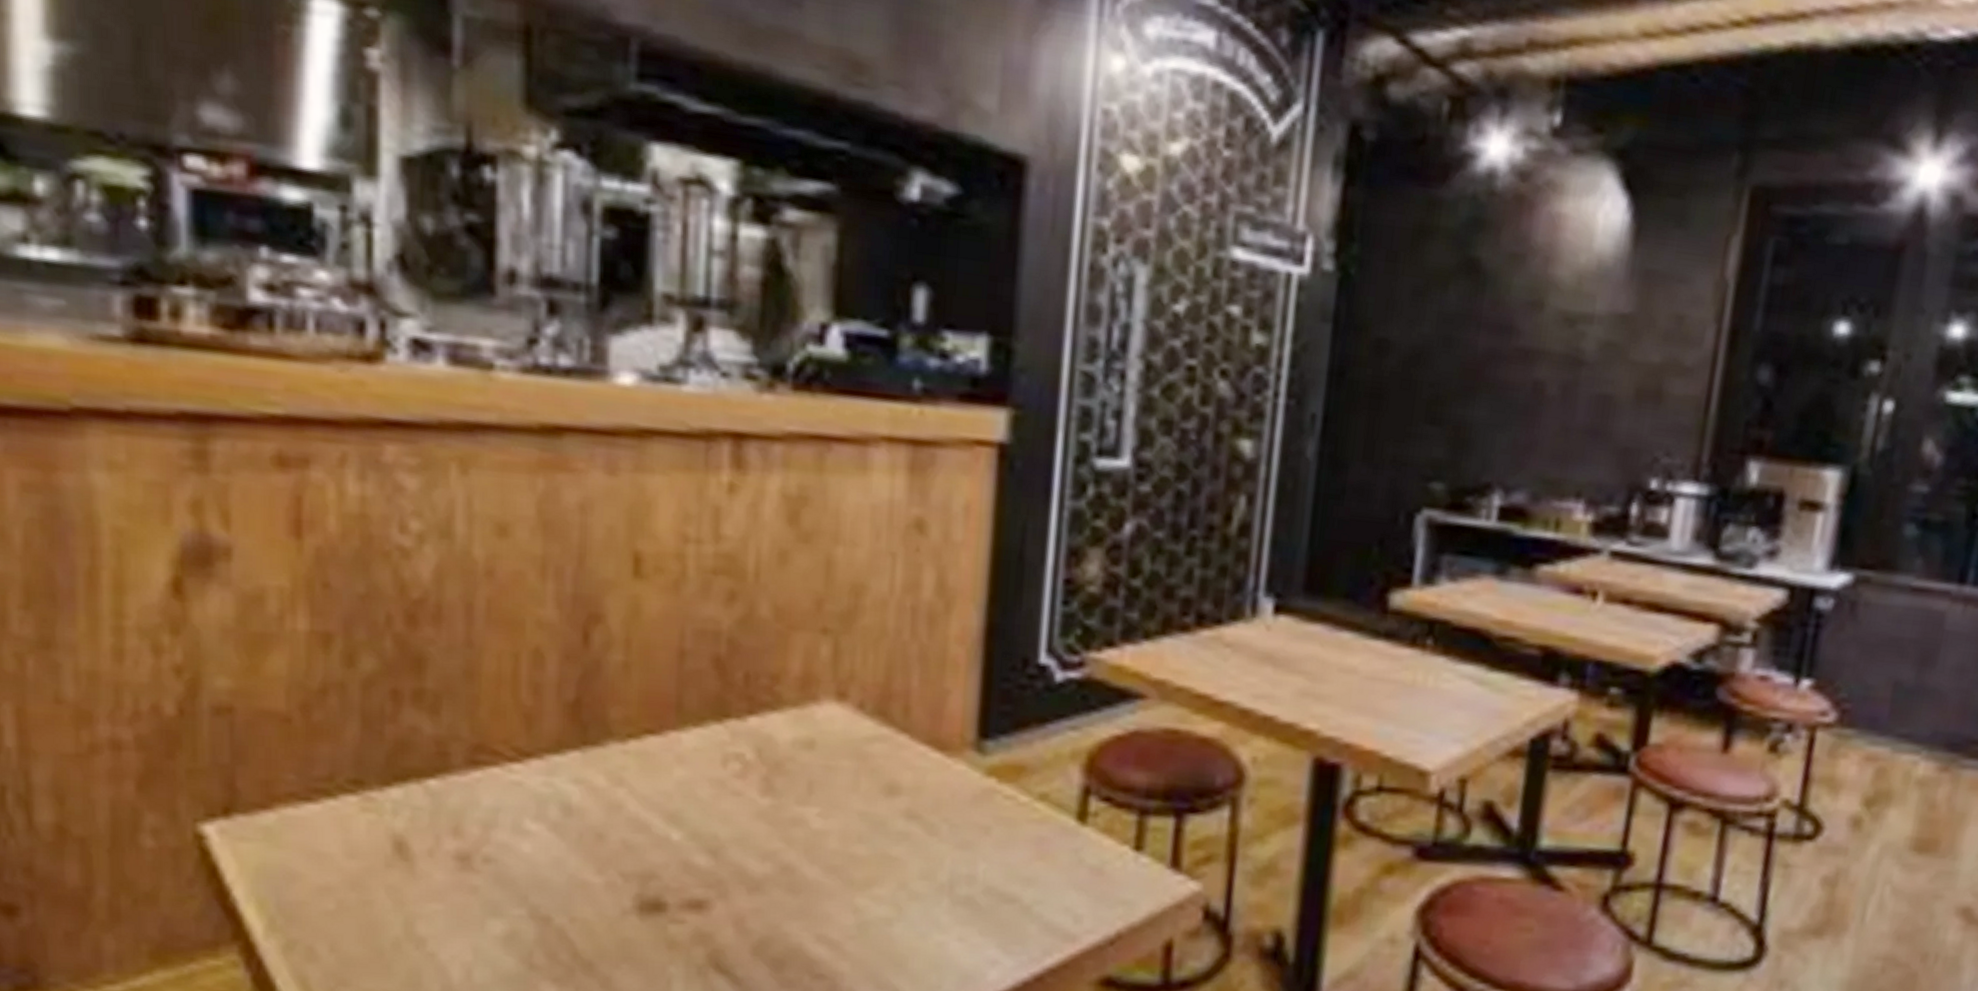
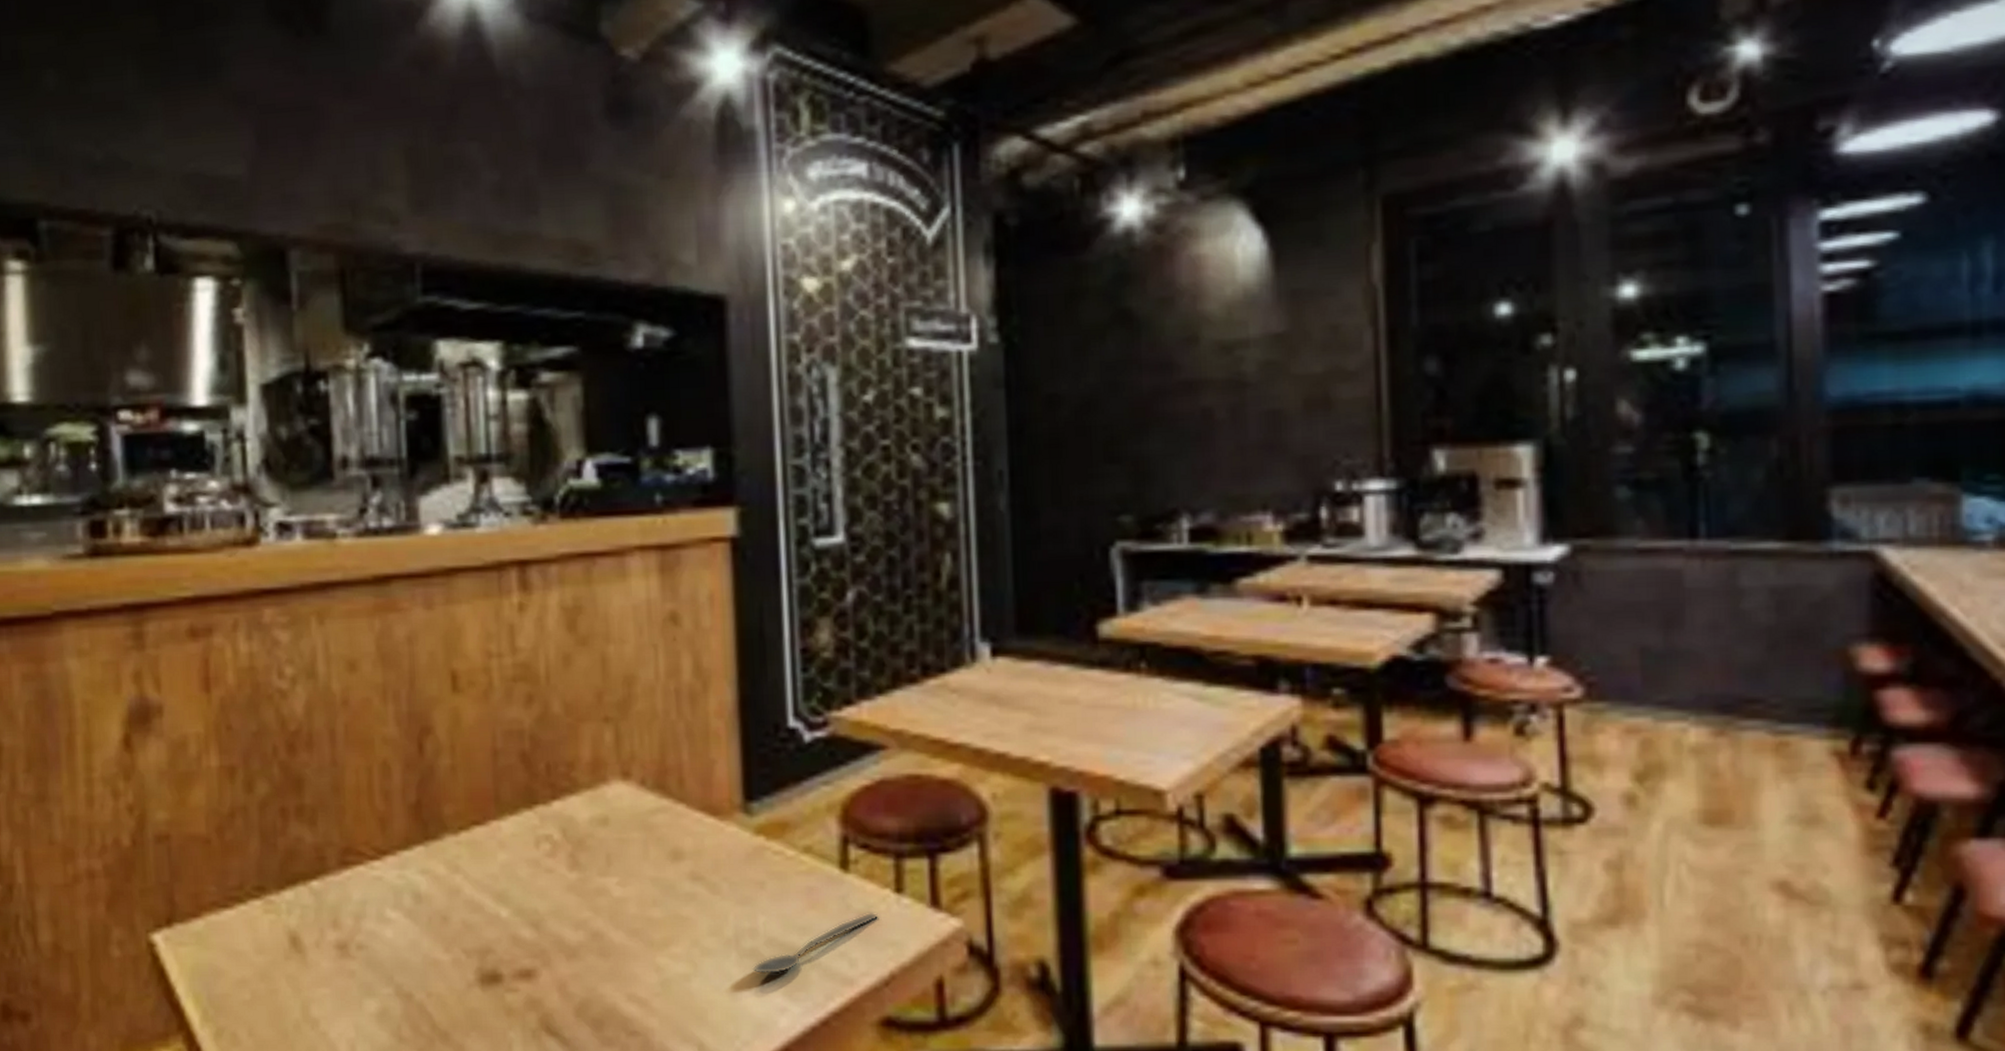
spoon: none [965,868,1113,926] -> present [752,912,879,975]

